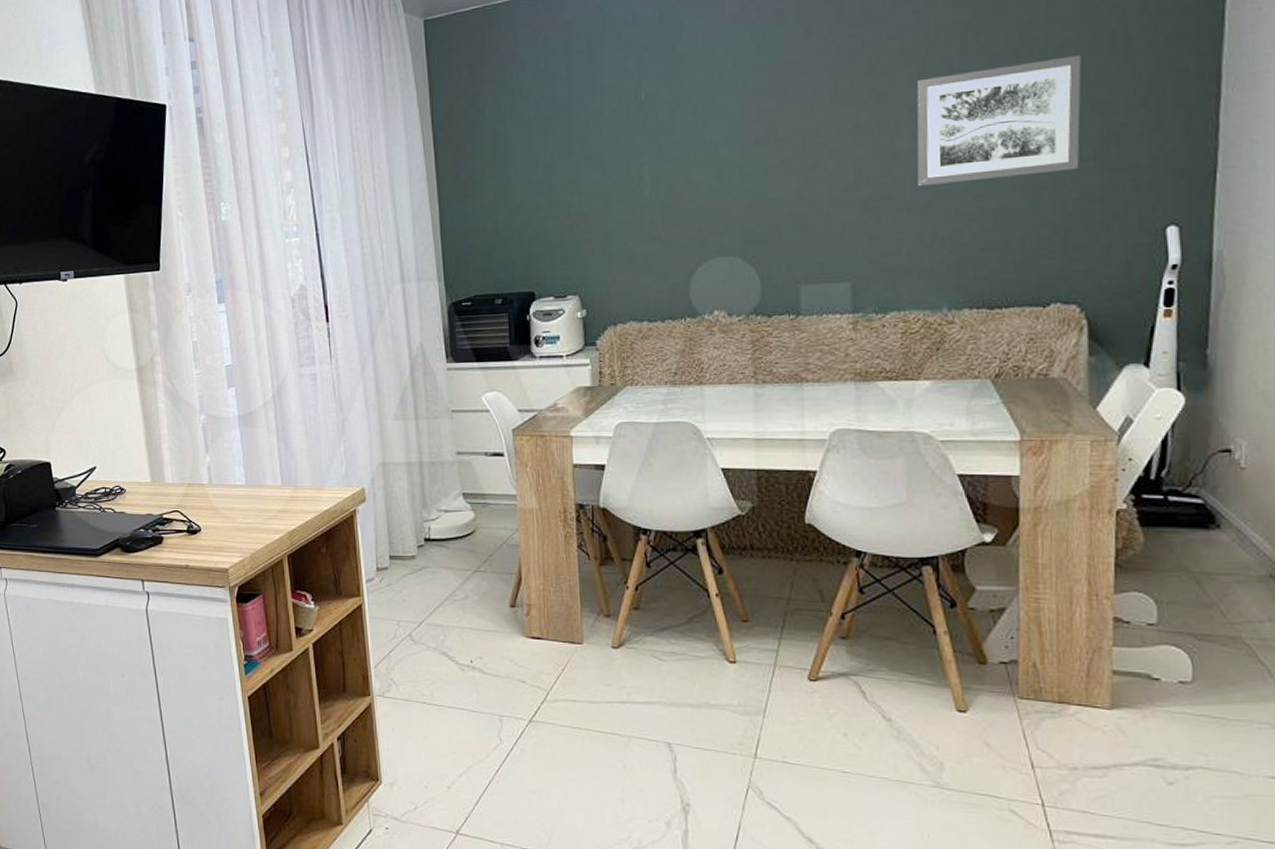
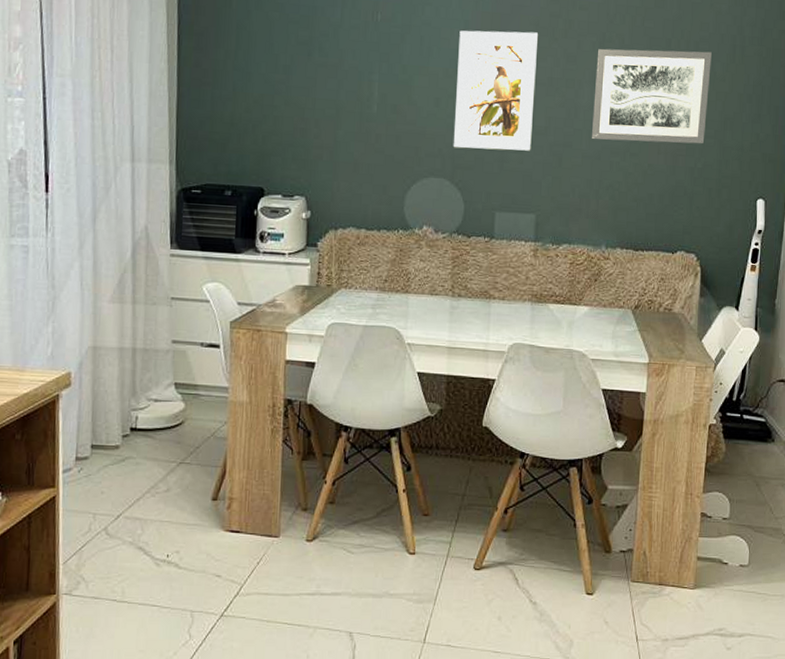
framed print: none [738,76,839,222] -> present [453,30,538,151]

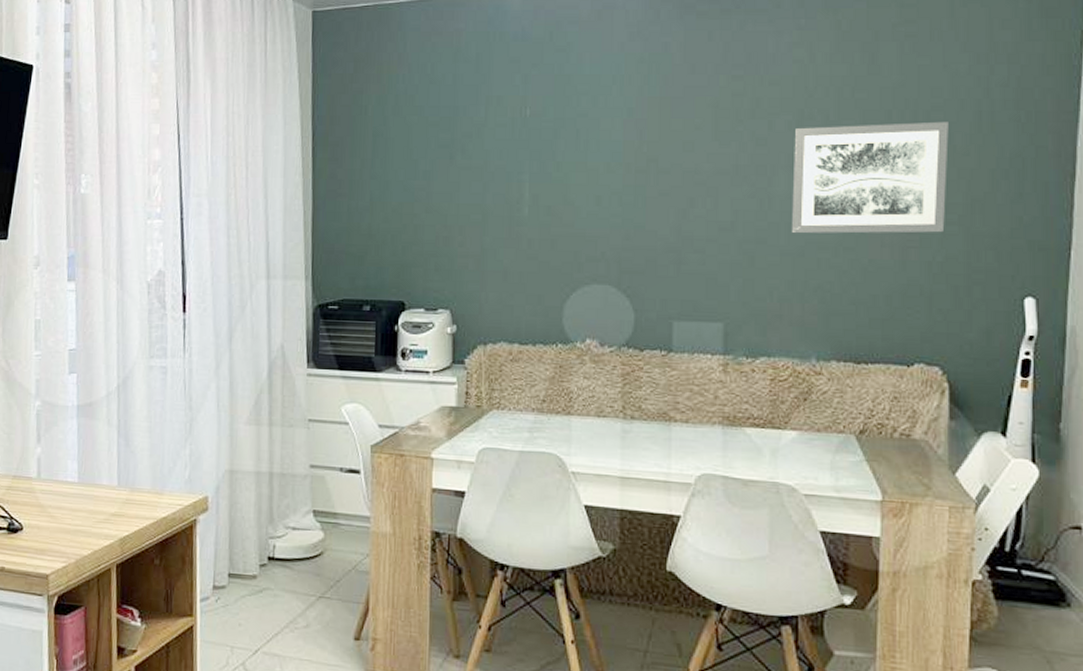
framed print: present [453,30,538,151] -> none [618,115,718,251]

